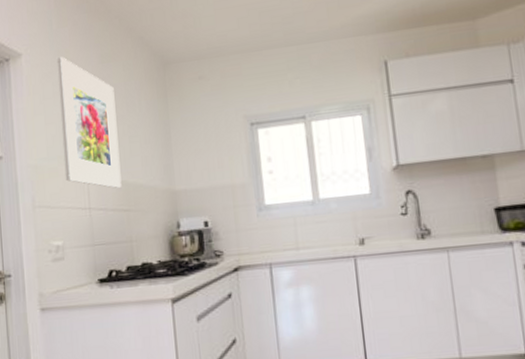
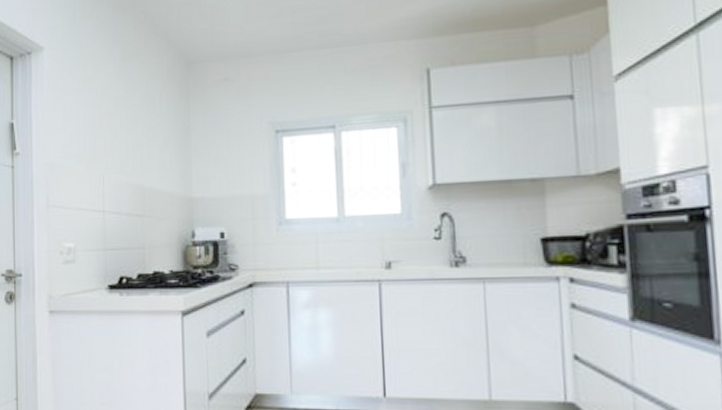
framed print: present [56,57,122,188] -> none [78,52,137,192]

